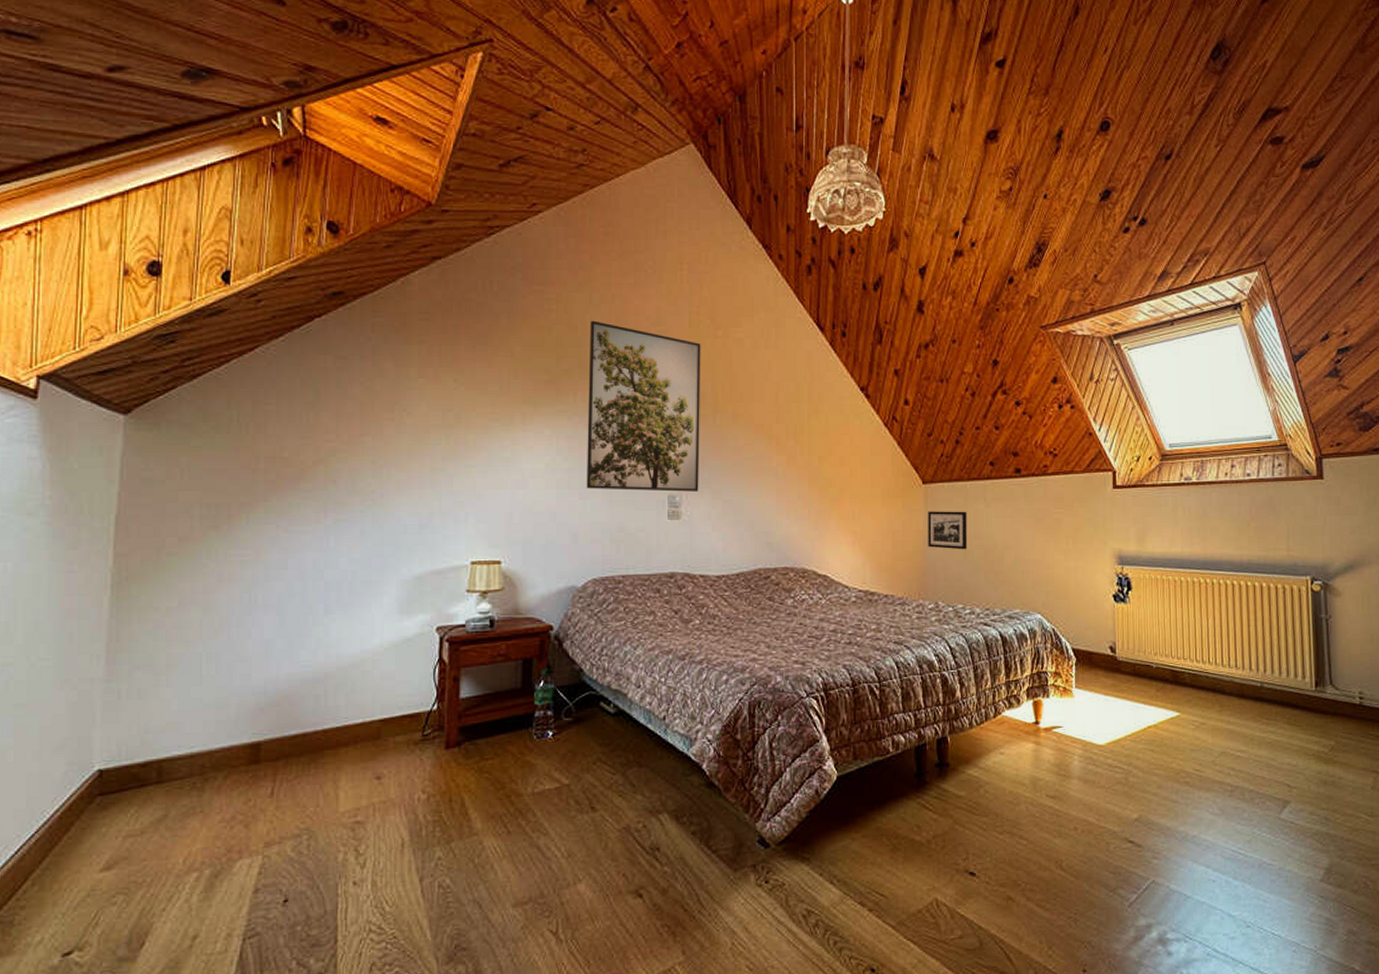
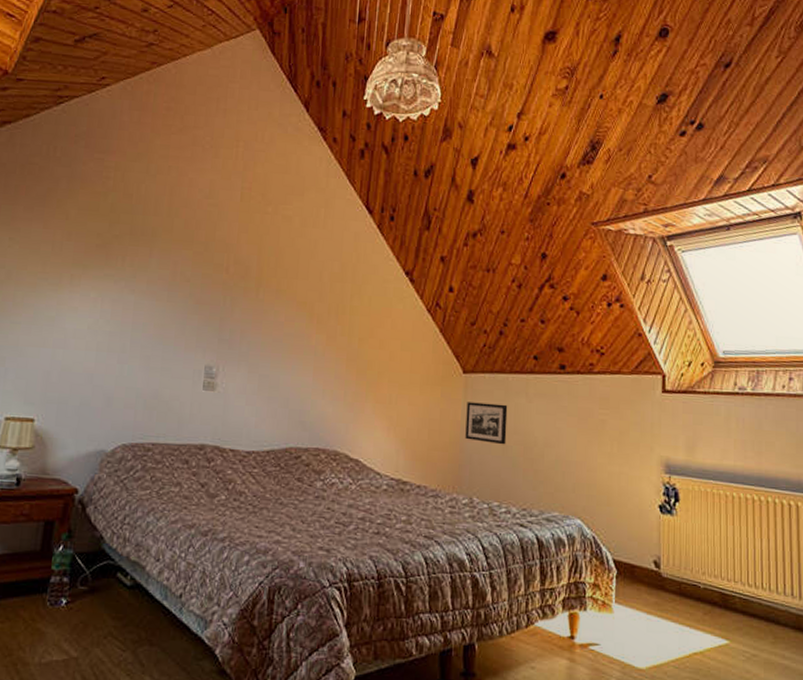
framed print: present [586,320,701,492] -> none [125,189,251,364]

